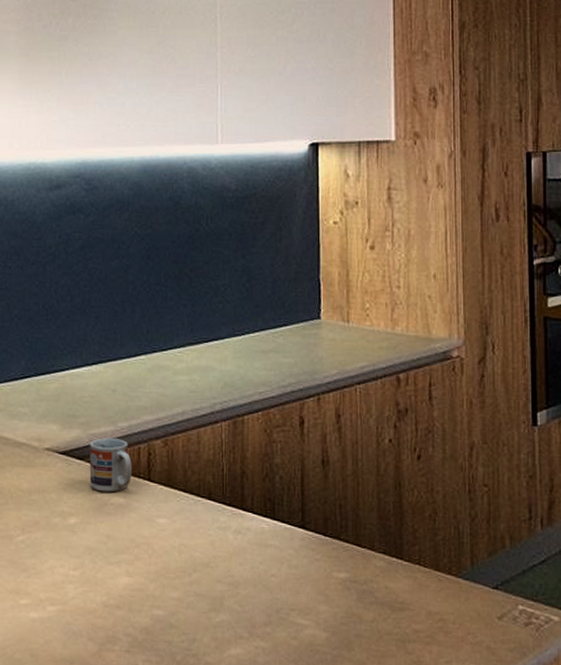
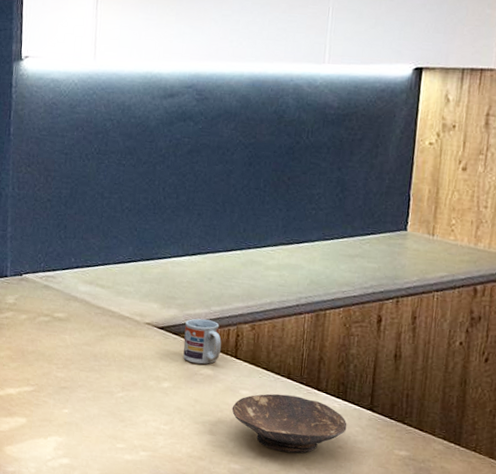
bowl: none [149,519,279,590] -> present [231,393,347,454]

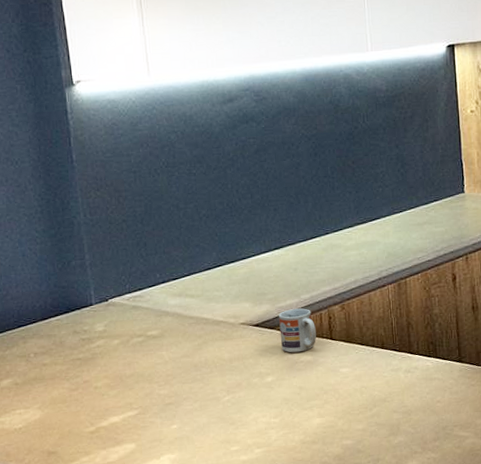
bowl: present [231,393,347,454] -> none [335,363,442,419]

